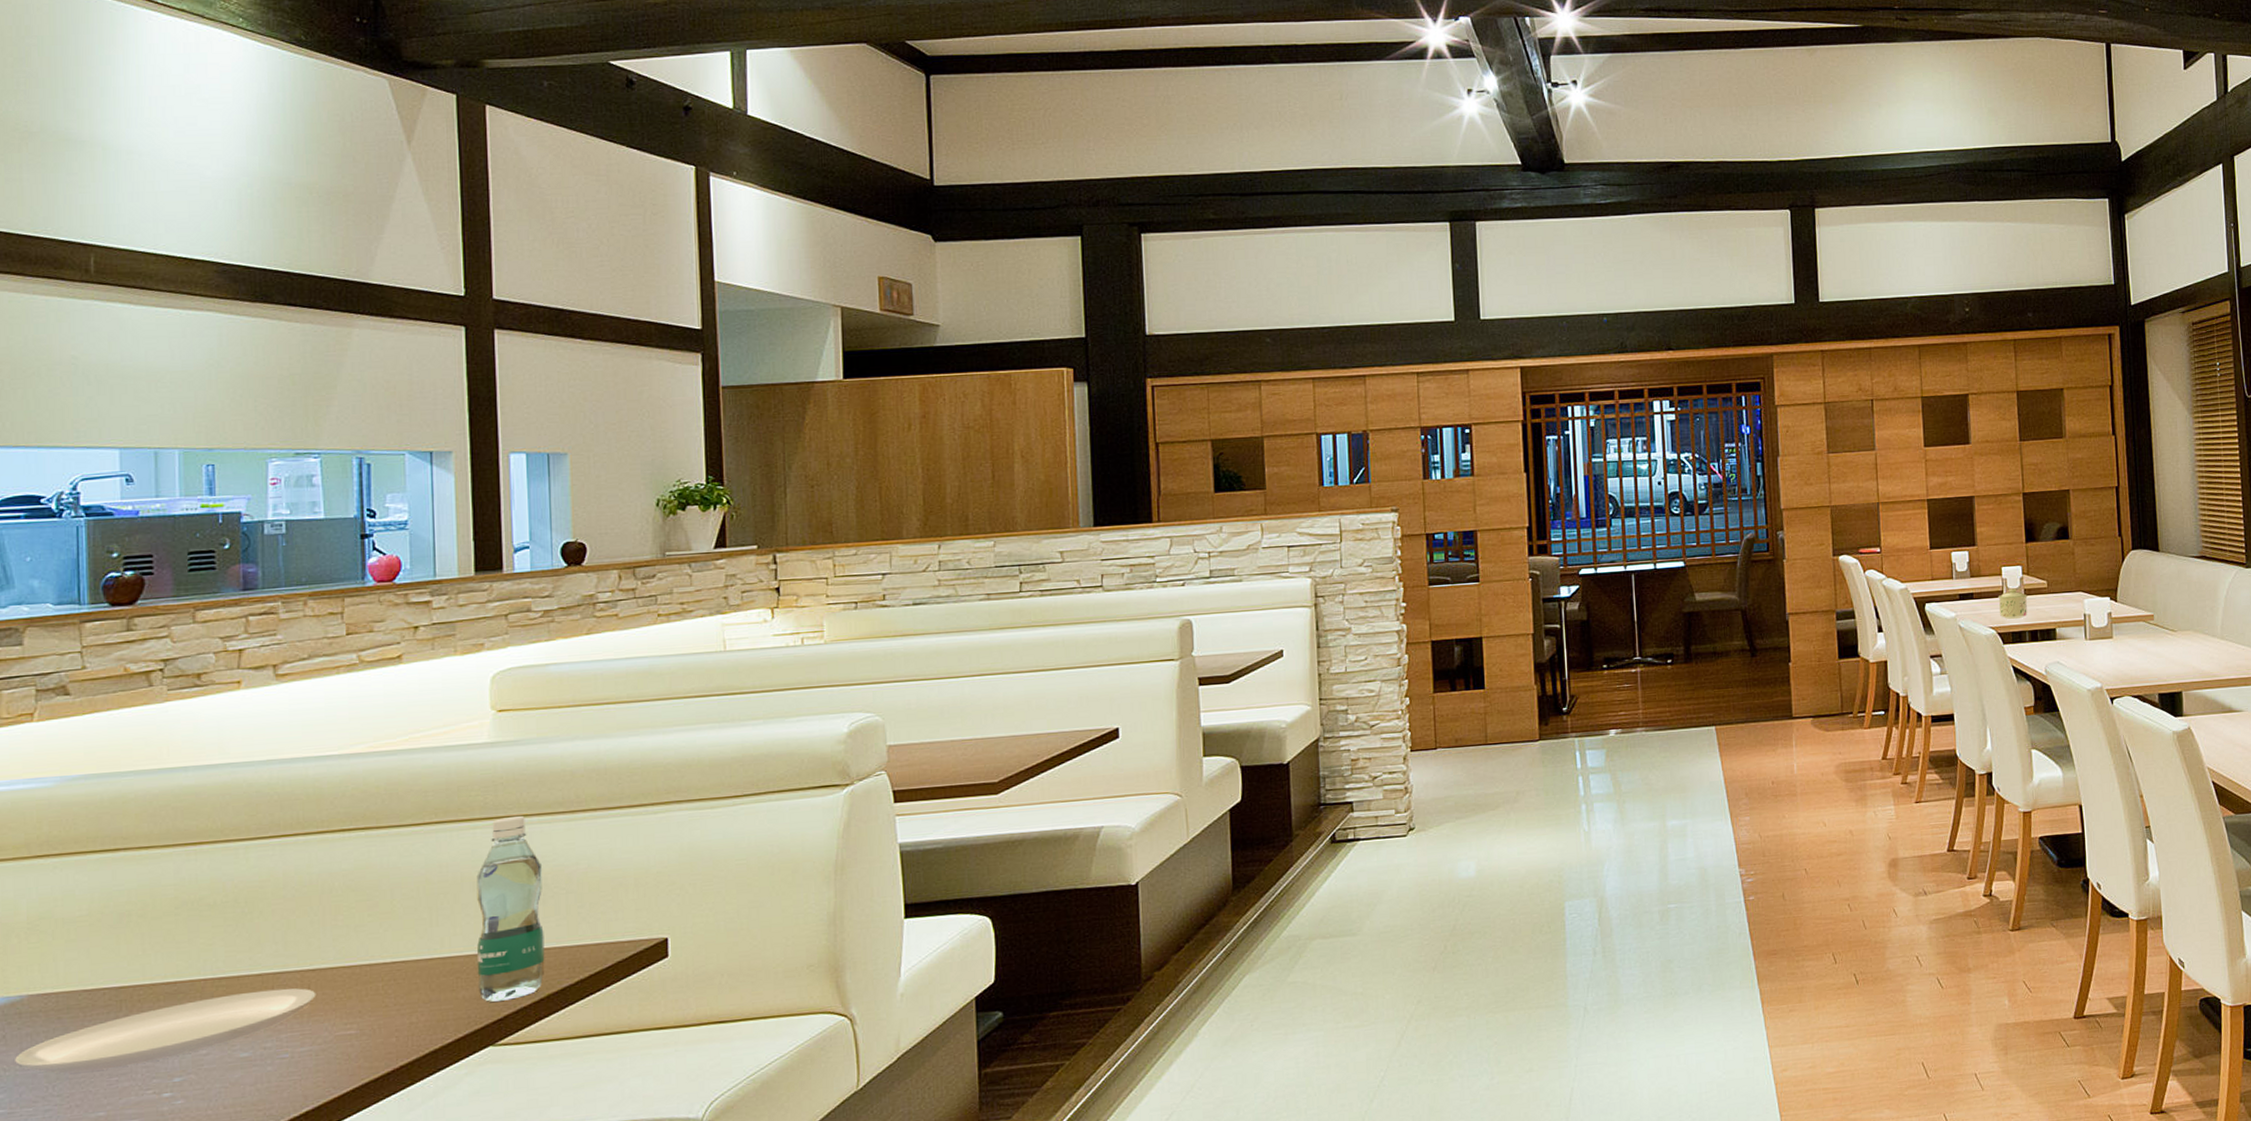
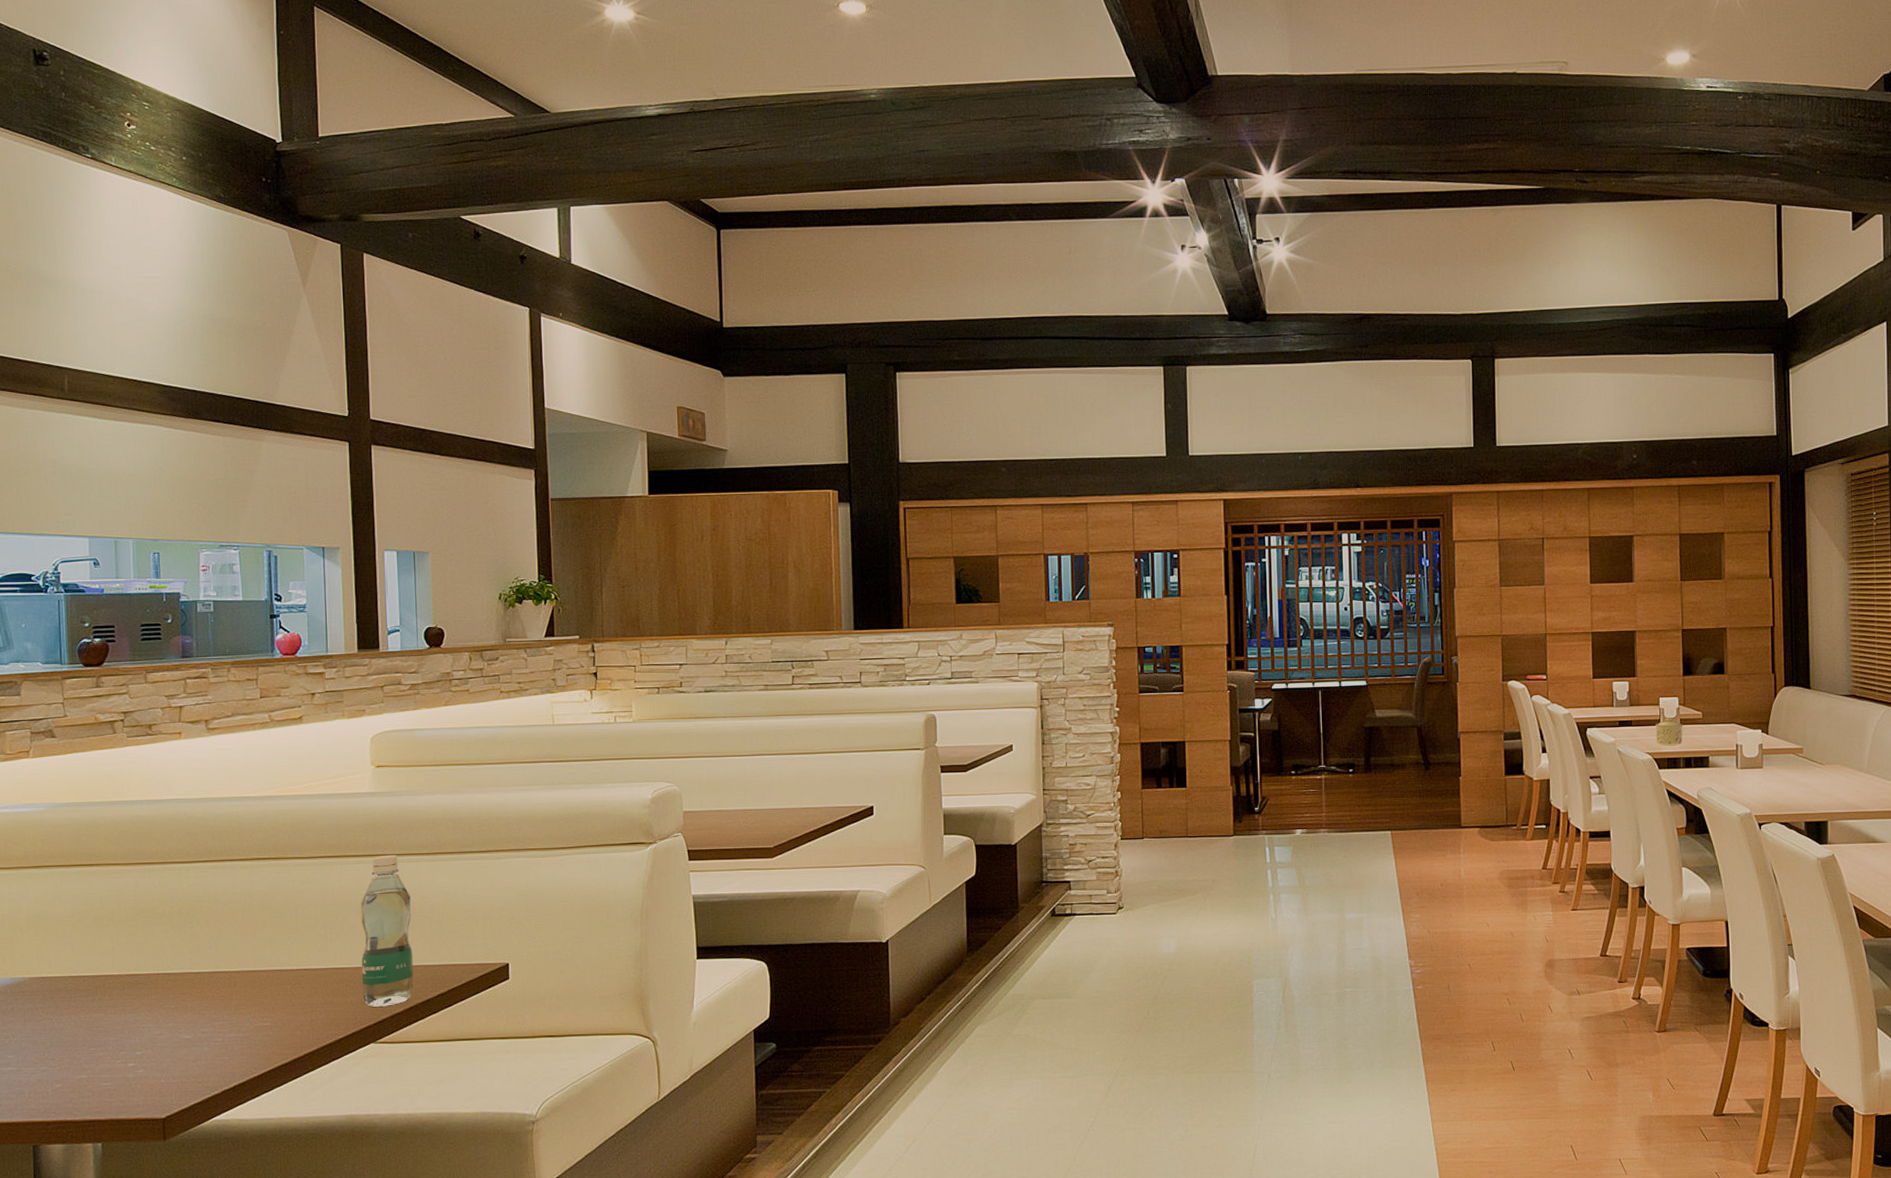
plate: present [15,988,316,1074] -> none [21,985,241,1042]

